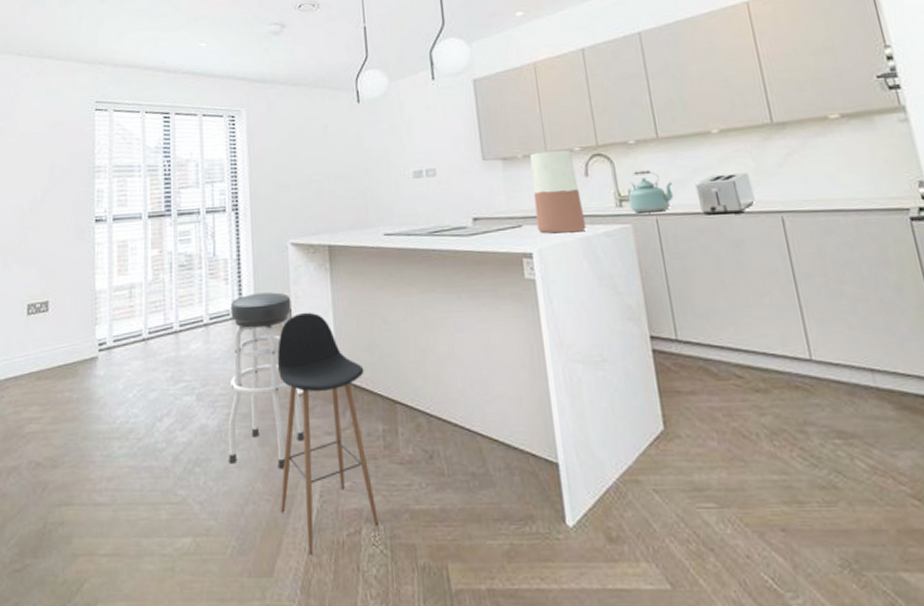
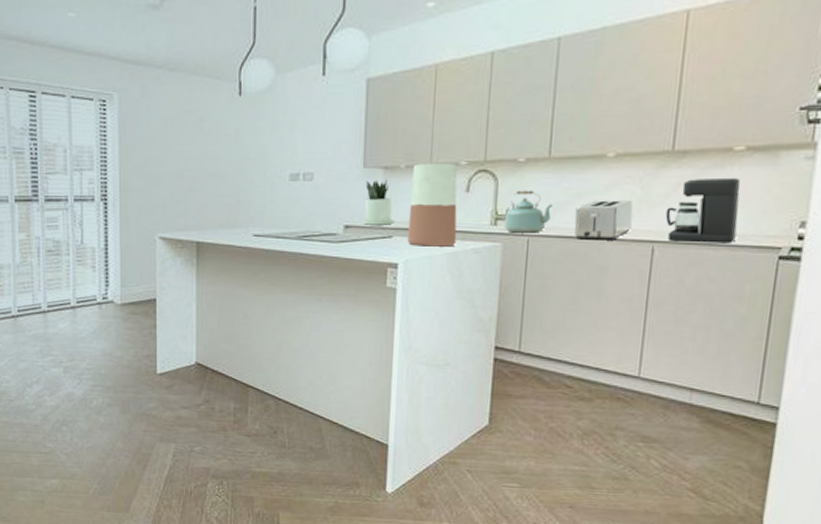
bar stool: present [228,292,304,468] -> none [92,282,162,432]
bar stool: present [277,312,379,555] -> none [138,302,223,499]
planter: none [487,169,521,216] -> present [362,179,395,225]
coffee maker: none [783,143,861,211] -> present [665,177,741,245]

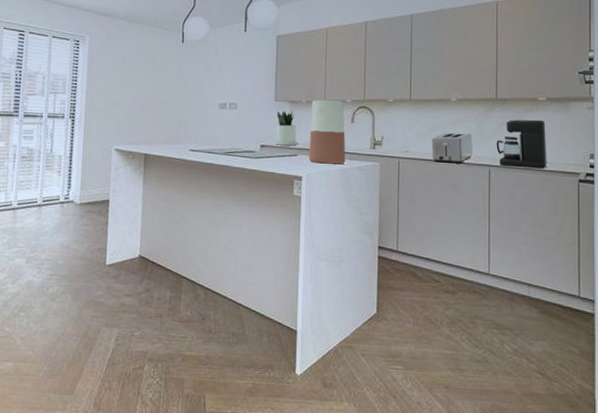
kettle: present [503,190,553,233] -> none [380,123,415,156]

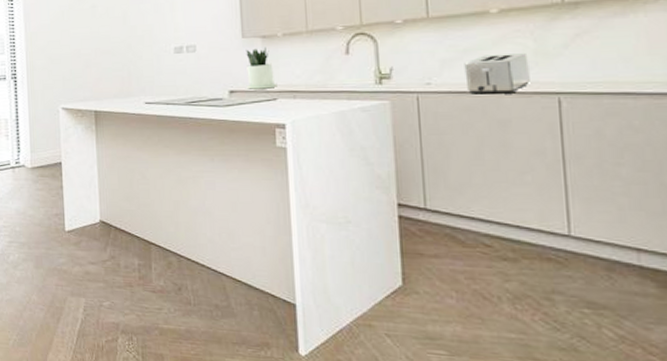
vase: present [309,100,346,165] -> none [290,29,343,107]
coffee maker: present [496,119,547,170] -> none [567,24,657,93]

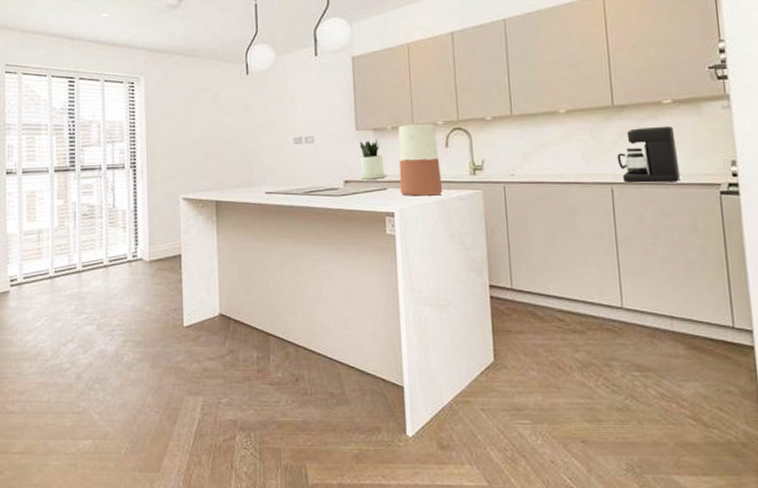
vase: none [290,29,343,107] -> present [398,124,443,196]
toaster: present [464,53,530,94] -> none [540,149,590,184]
coffee maker: none [567,24,657,93] -> present [617,126,680,184]

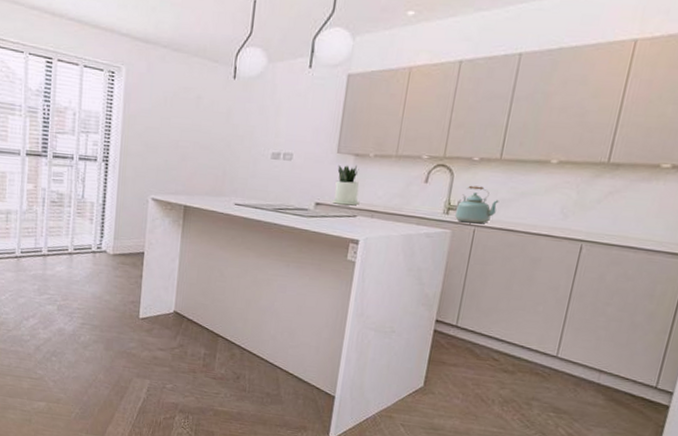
vase: present [398,124,443,196] -> none [369,154,419,230]
kettle: none [481,143,521,181] -> present [454,185,499,224]
coffee maker: present [617,126,680,184] -> none [595,189,663,249]

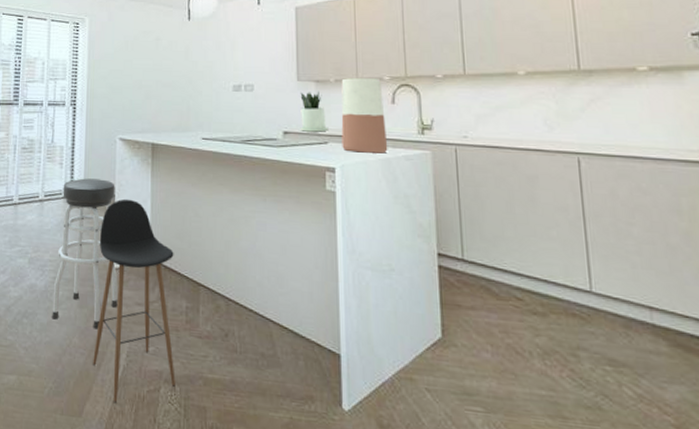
bar stool: none [79,235,145,368] -> present [52,178,118,328]
bar stool: none [116,256,197,427] -> present [93,198,175,404]
vase: none [369,154,419,230] -> present [341,78,388,154]
kettle: present [454,185,499,224] -> none [430,103,475,143]

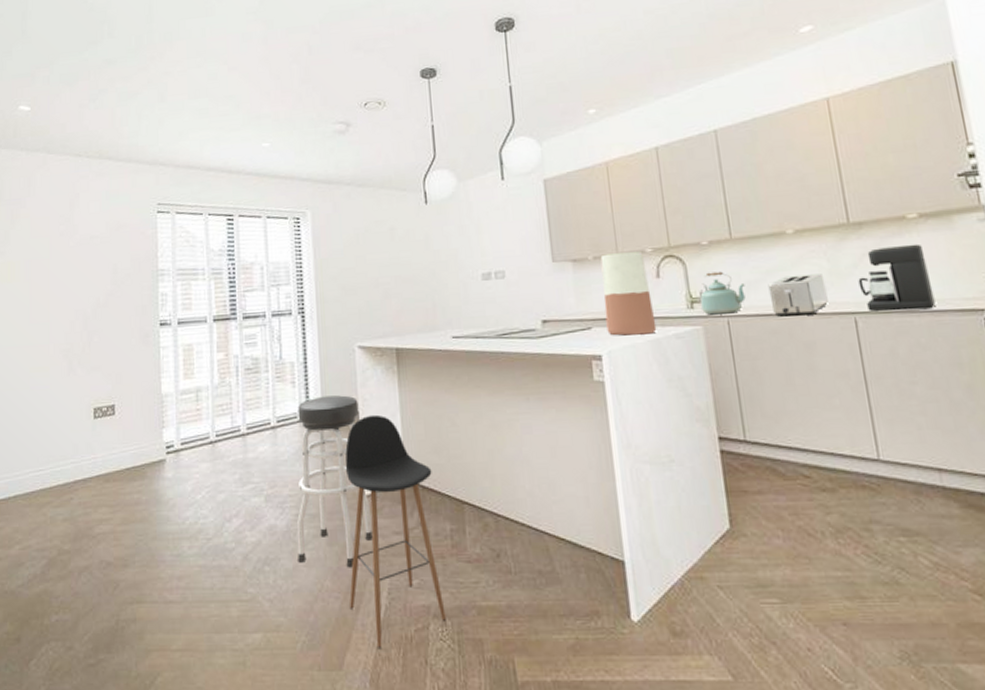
planter: present [299,91,329,132] -> none [557,271,591,318]
kettle: none [430,103,475,143] -> present [700,271,746,315]
toaster: none [496,113,553,151] -> present [768,274,829,317]
coffee maker: none [584,94,659,158] -> present [858,243,936,313]

